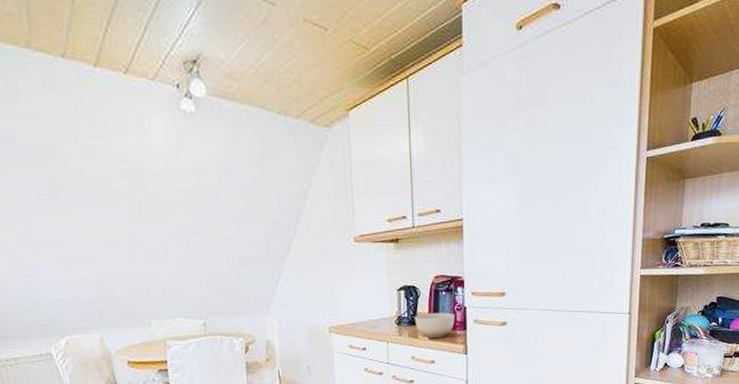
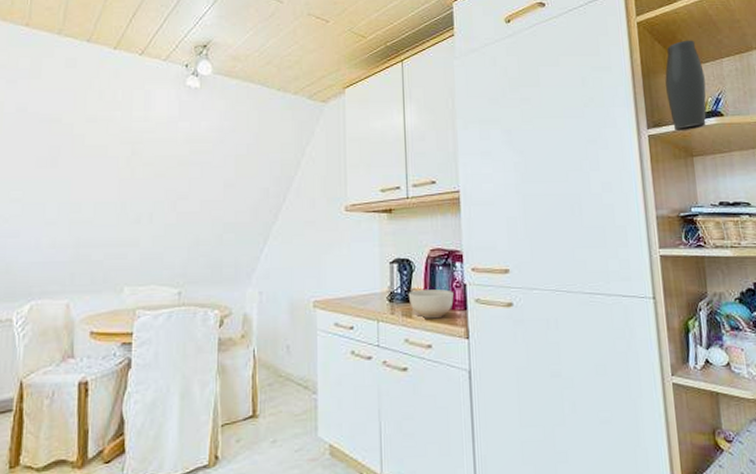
vase: none [670,49,712,153] -> present [665,40,706,132]

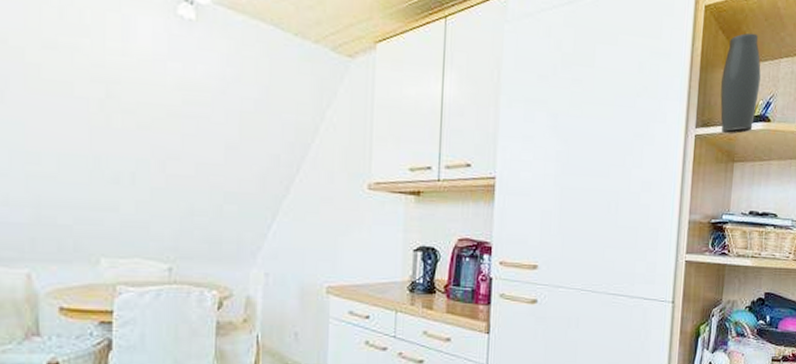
bowl: present [408,289,454,319] -> none [430,281,478,312]

